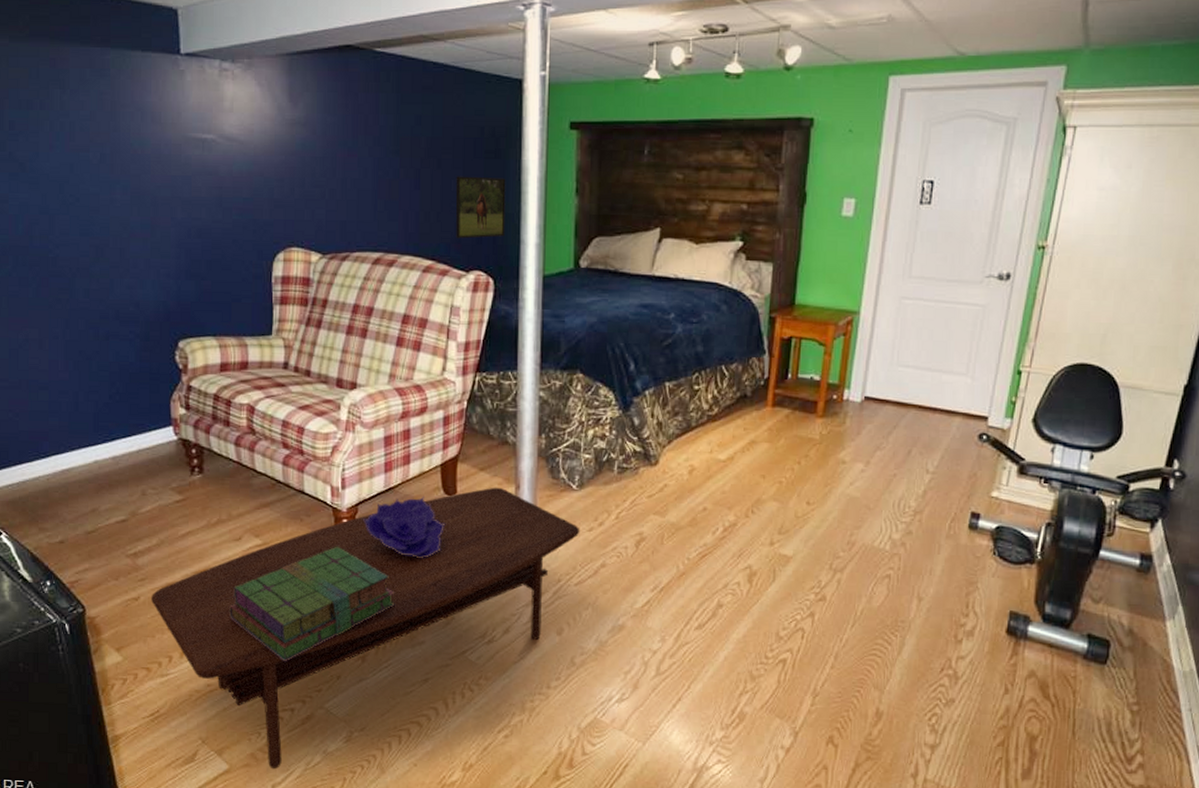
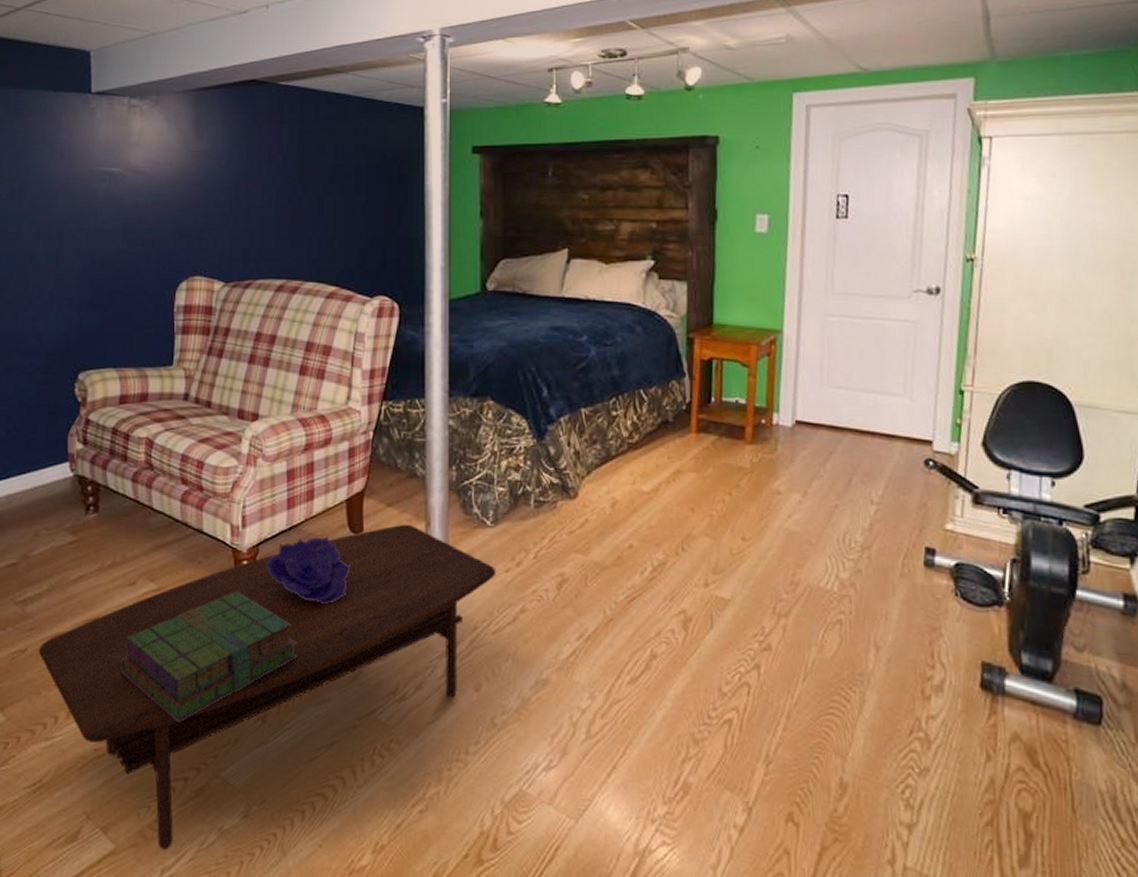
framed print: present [455,176,506,239] -> none [359,202,410,264]

